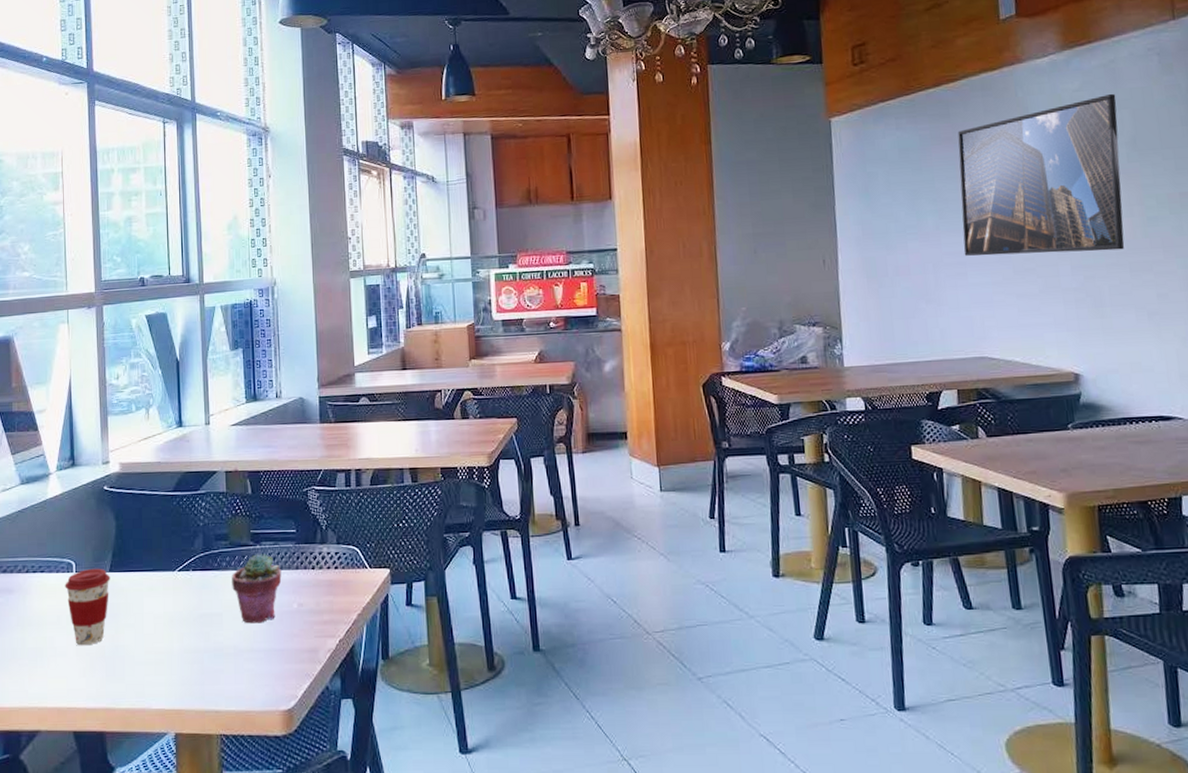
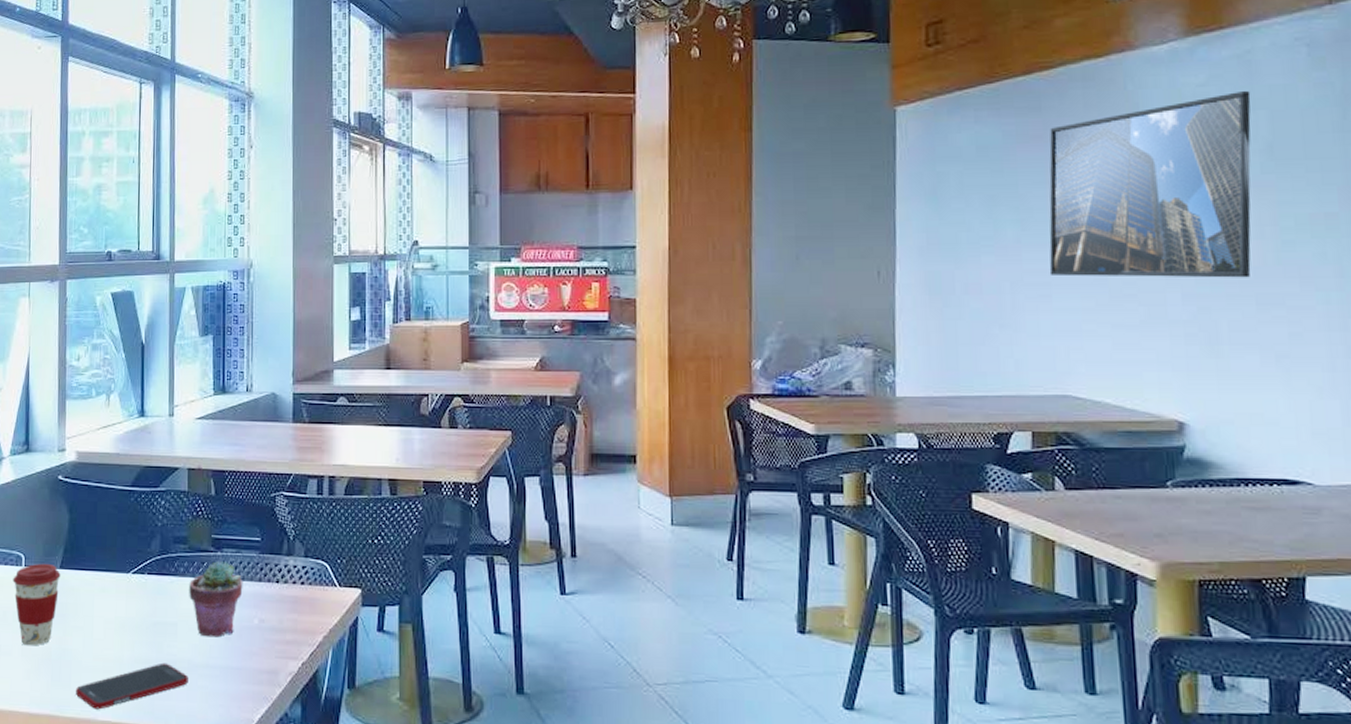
cell phone: none [130,650,235,699] -> present [76,662,188,710]

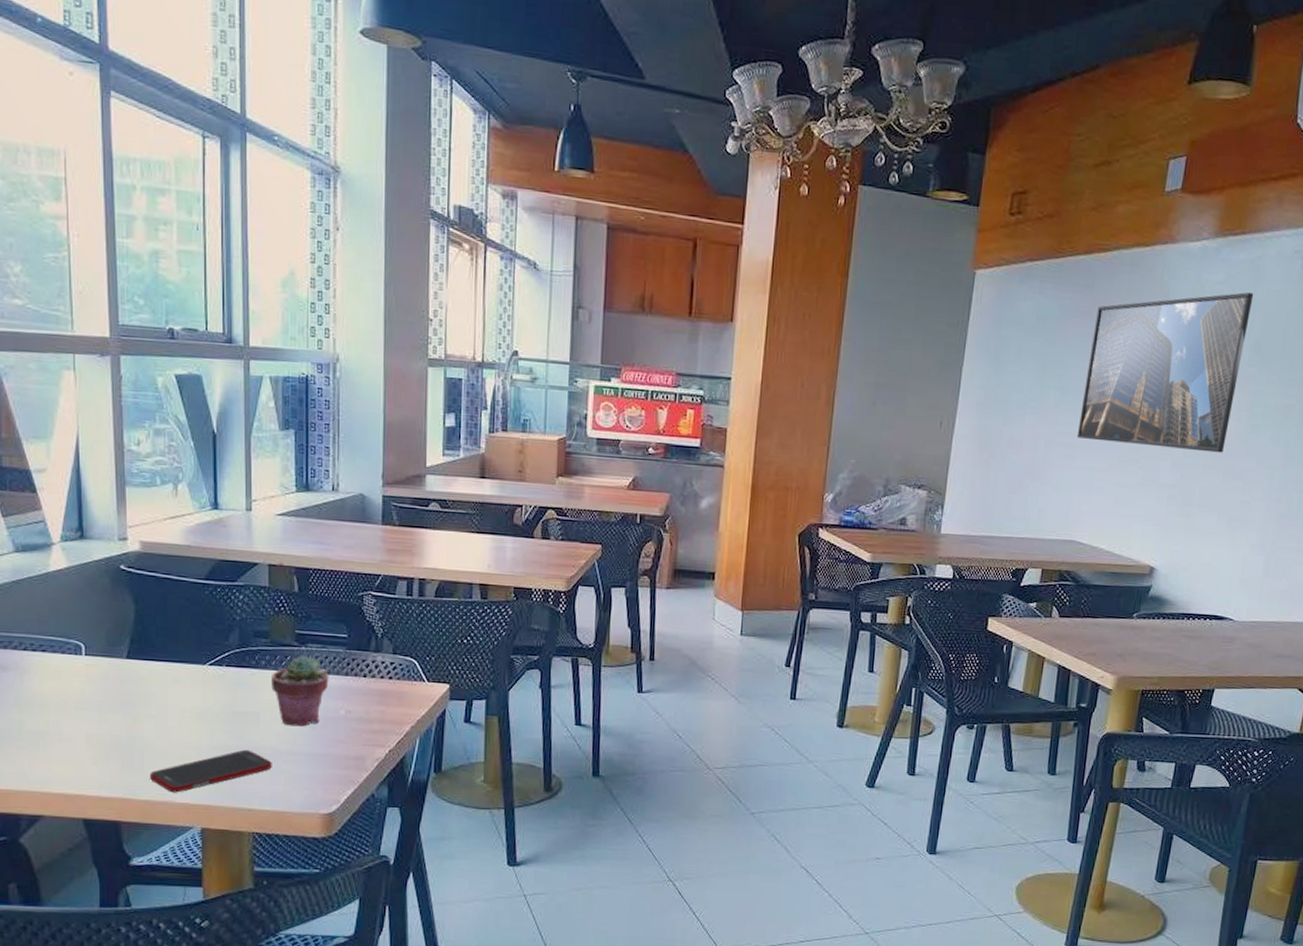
coffee cup: present [13,563,61,646] -> none [72,652,128,734]

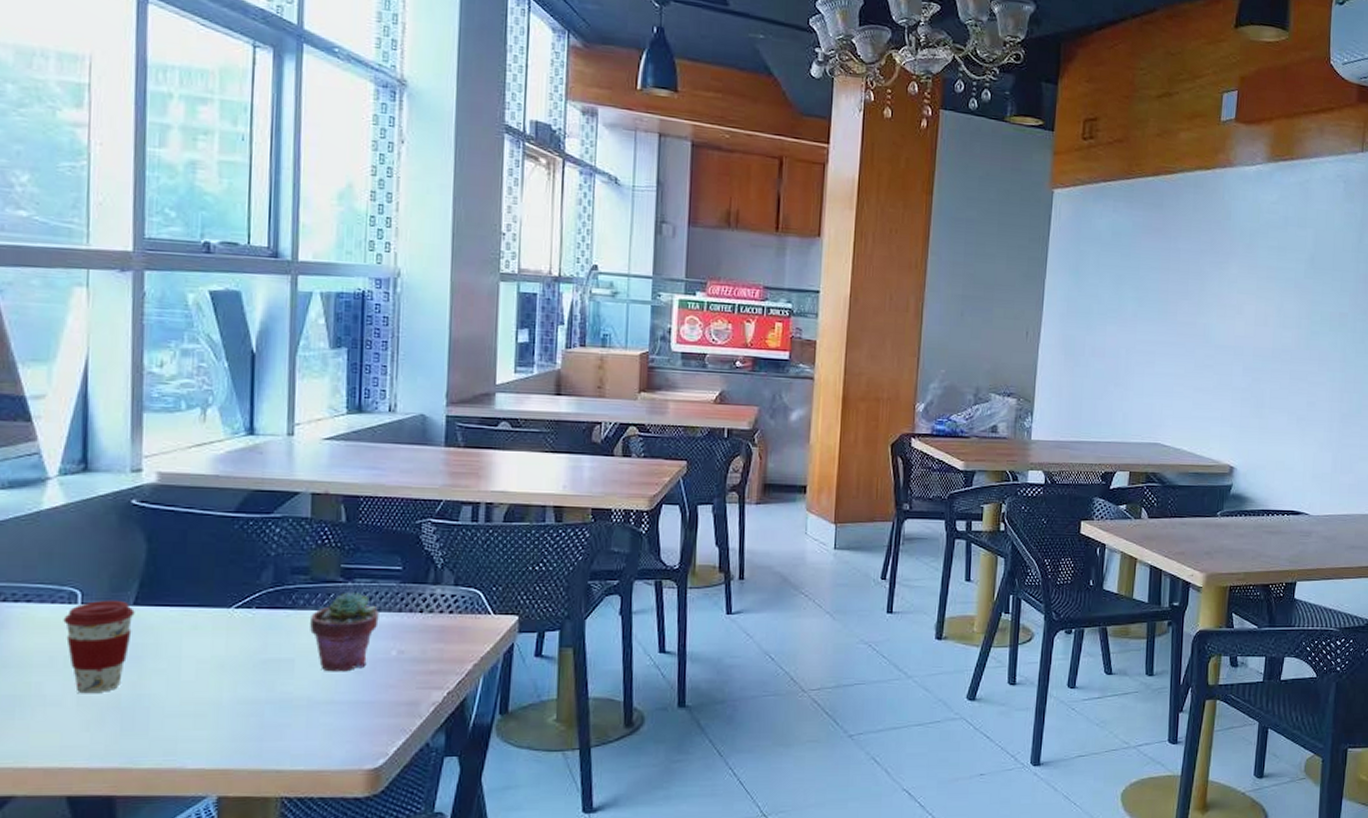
coffee cup: none [72,652,128,734] -> present [63,600,135,694]
cell phone: present [150,749,272,793] -> none [156,702,308,758]
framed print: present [1076,292,1254,453] -> none [1155,211,1305,358]

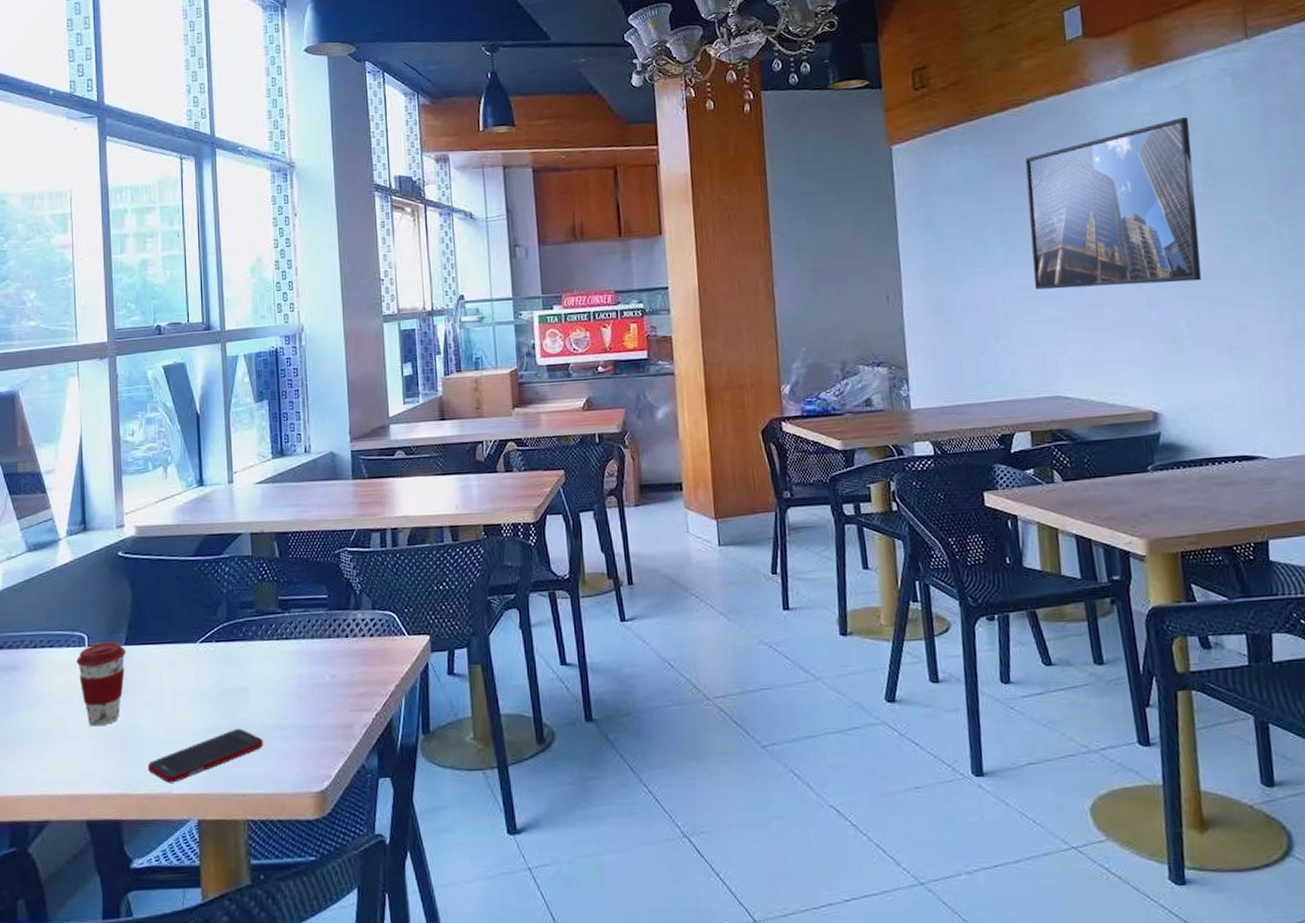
cell phone: none [156,702,308,758] -> present [148,728,263,783]
potted succulent: present [310,592,379,672] -> none [258,622,313,698]
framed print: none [1155,211,1305,358] -> present [1025,117,1202,289]

